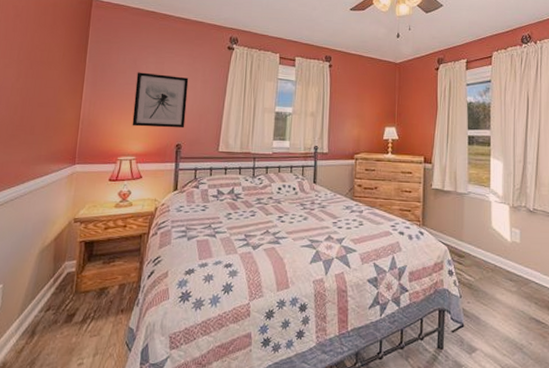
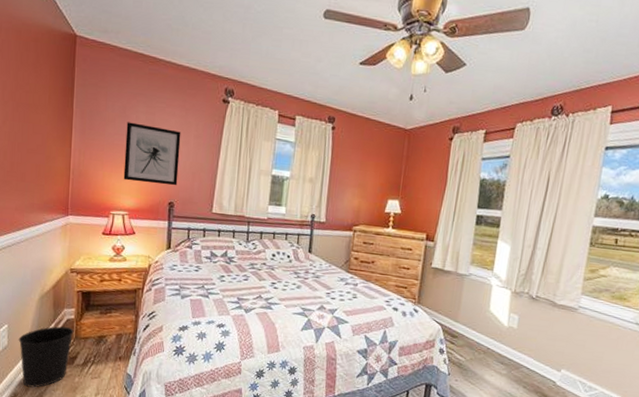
wastebasket: none [13,281,74,354] -> present [18,326,74,388]

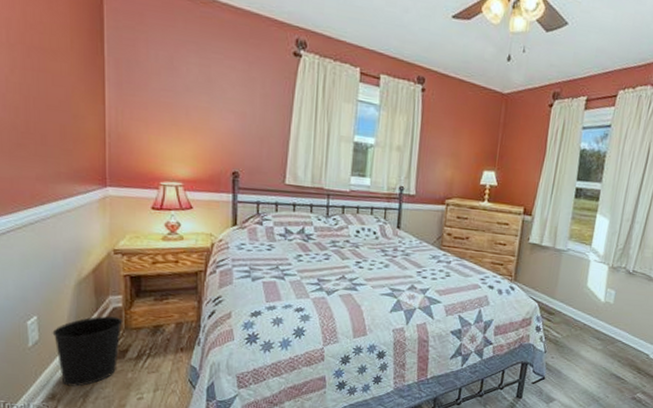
wall art: present [123,122,181,186] -> none [174,75,244,153]

